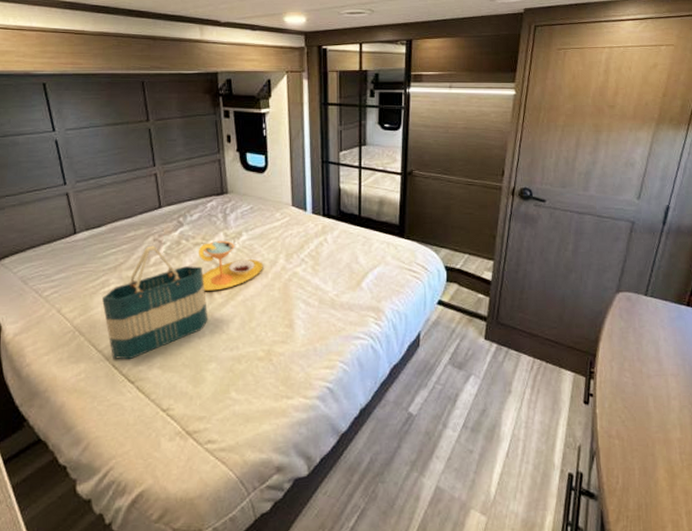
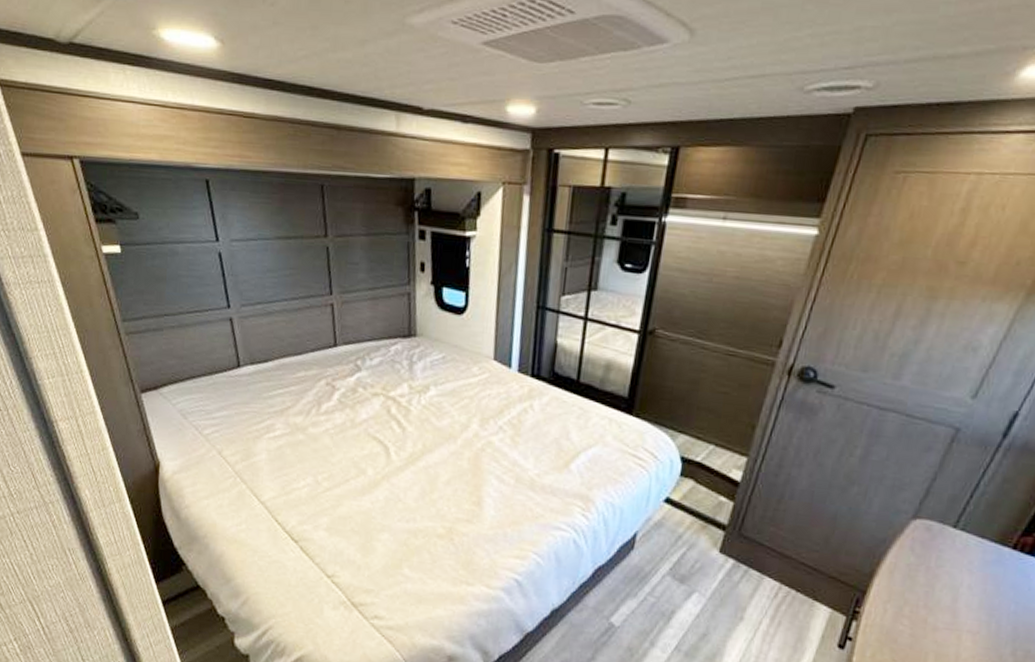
tote bag: present [102,245,208,360] -> none [266,390,384,517]
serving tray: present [198,240,263,291] -> none [376,392,453,452]

